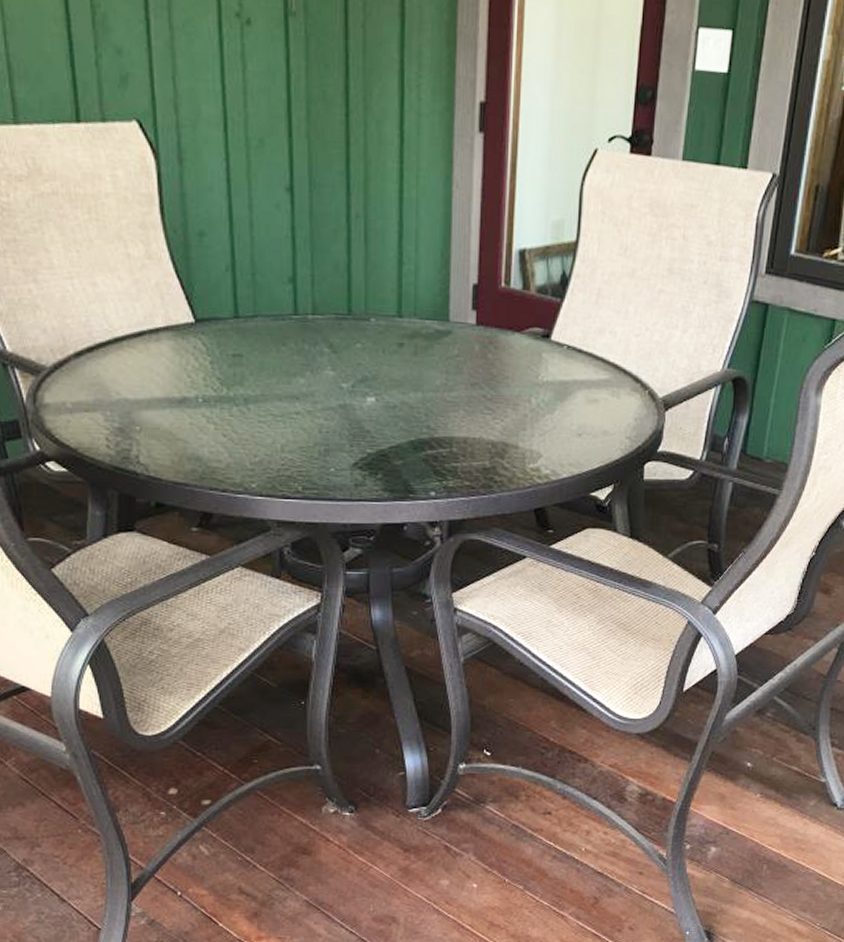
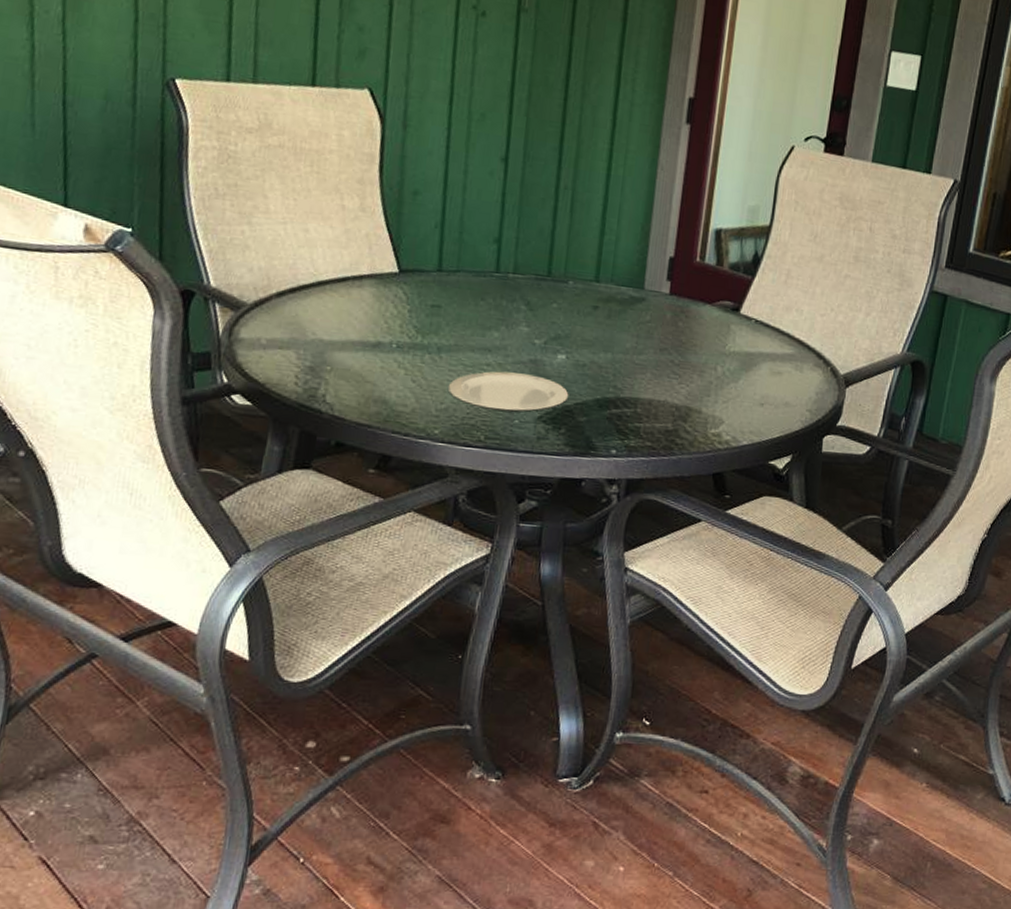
plate: none [259,419,382,461] -> present [447,371,569,413]

